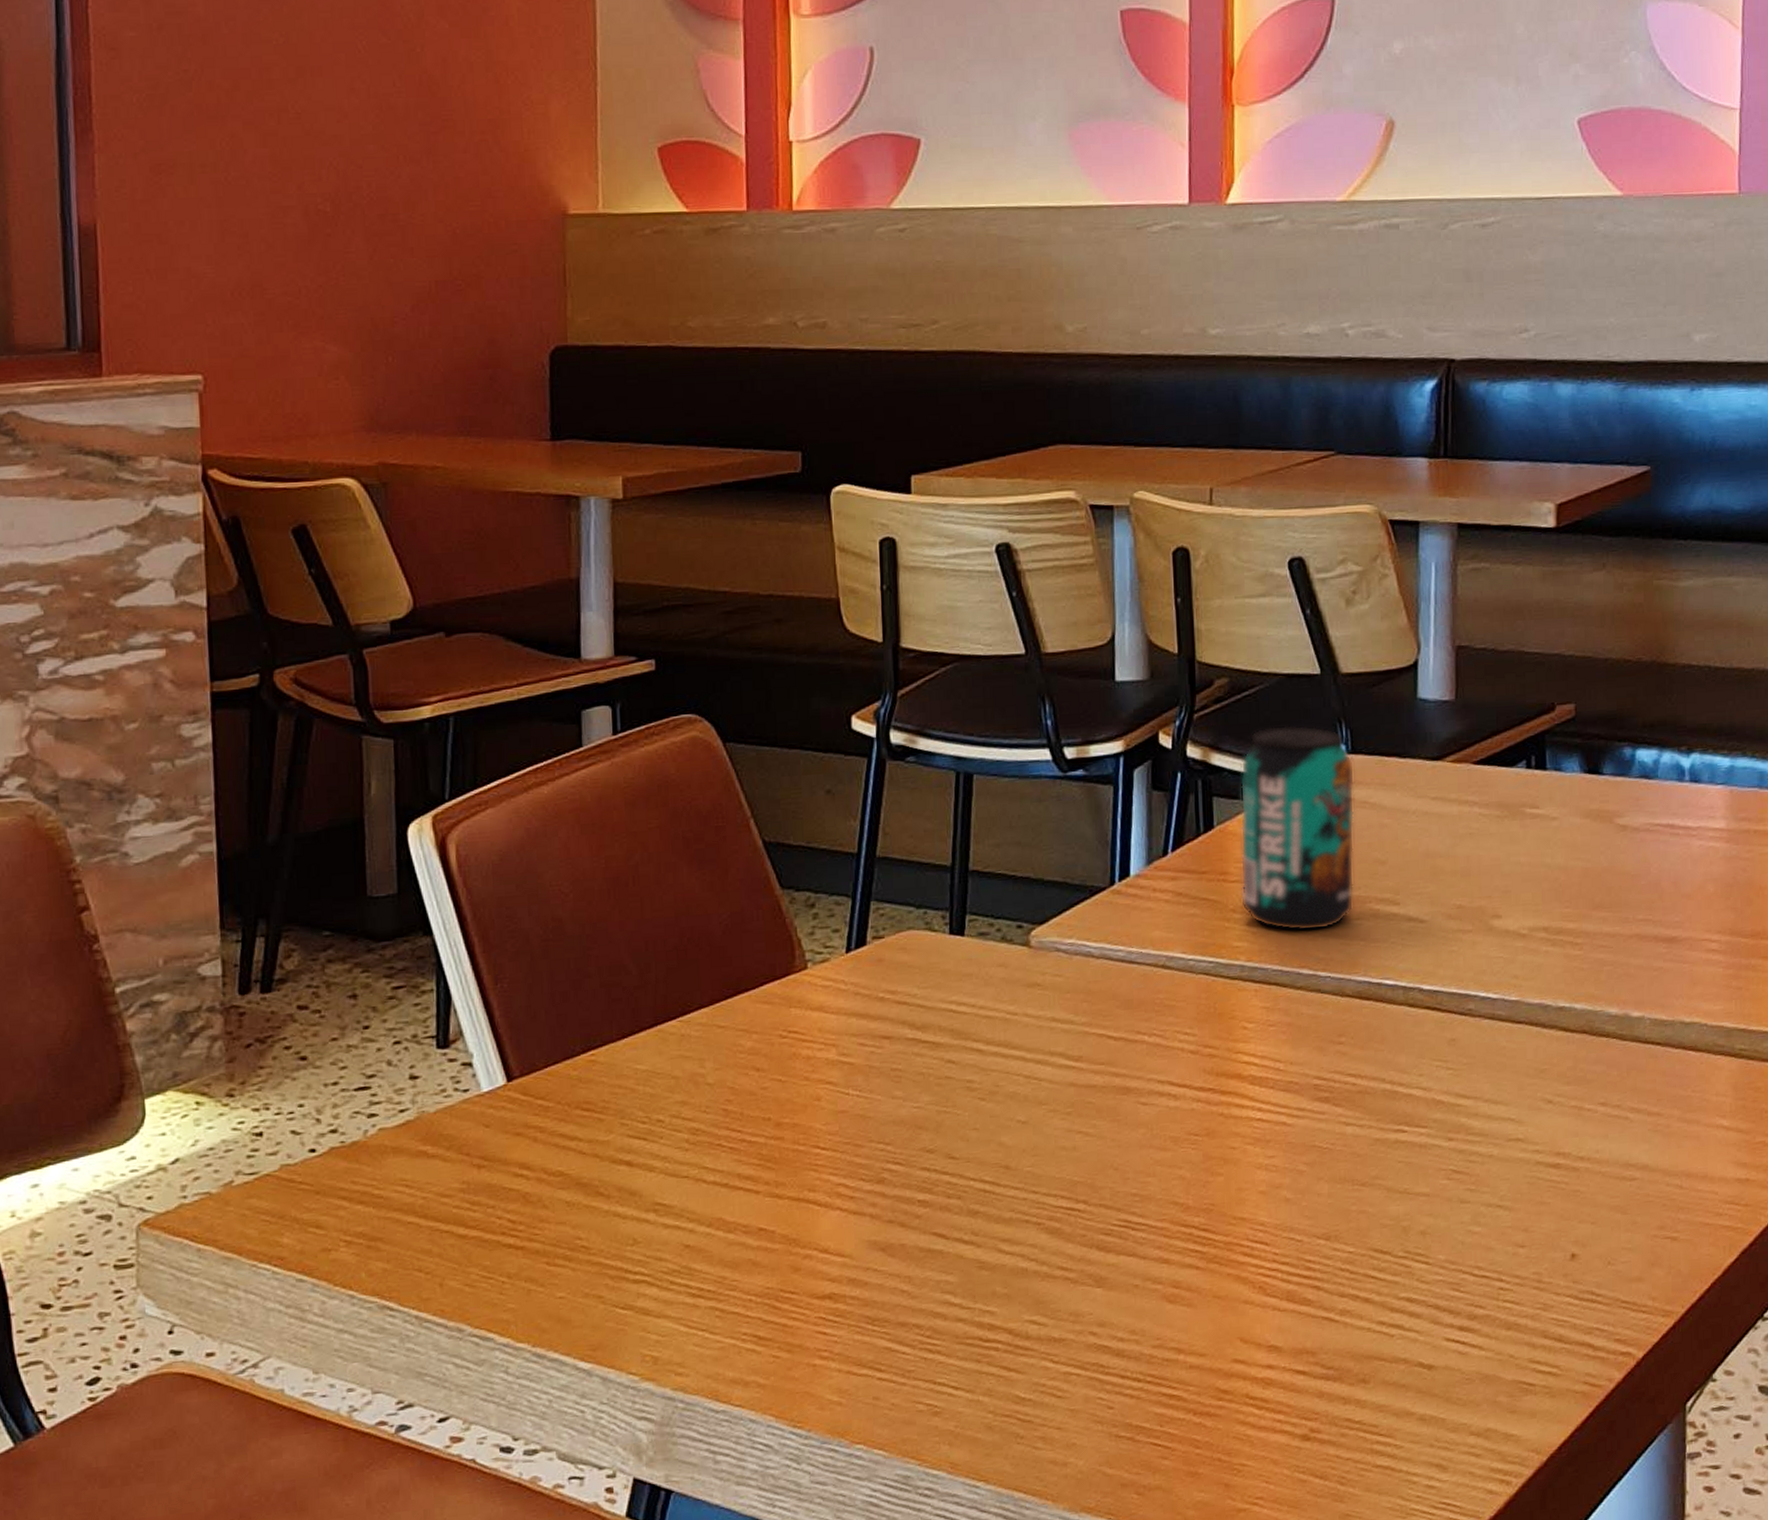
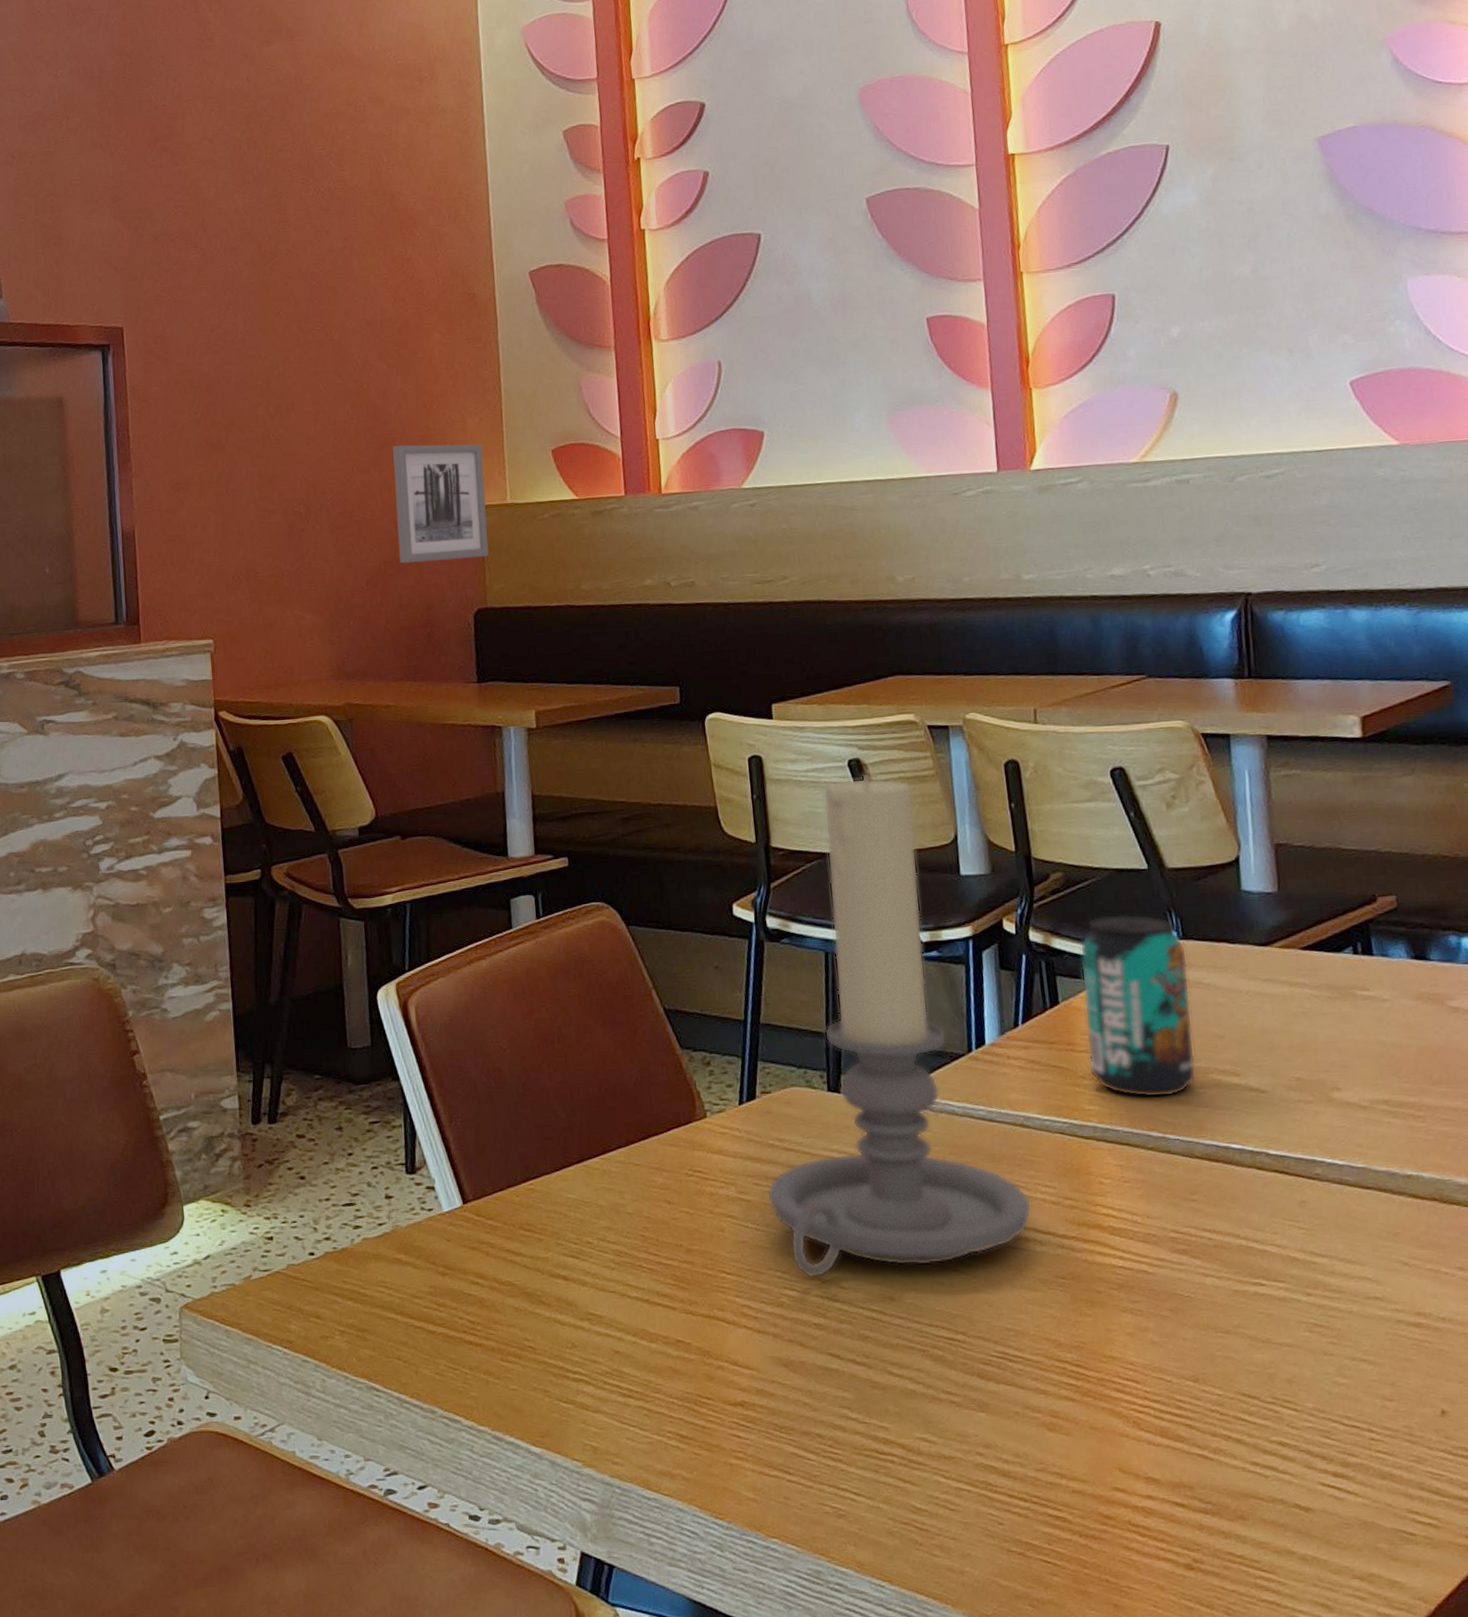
wall art: none [452,130,572,285] -> present [393,444,489,564]
candle holder: none [872,562,1169,1149] -> present [766,774,1032,1278]

